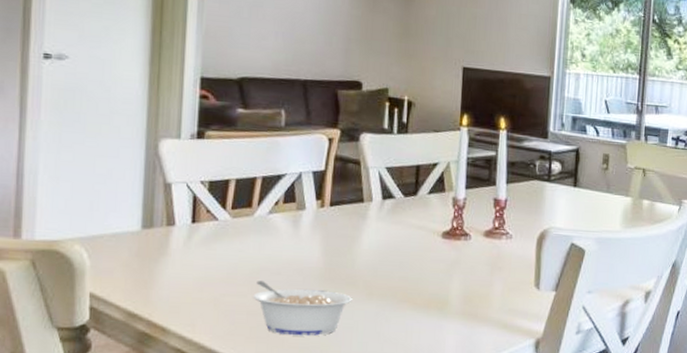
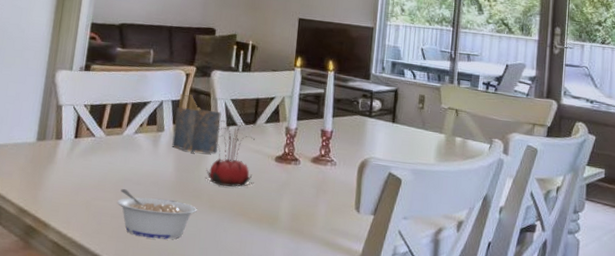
napkin holder: none [316,163,375,233] -> present [172,93,222,154]
flower: none [360,192,419,270] -> present [205,120,256,187]

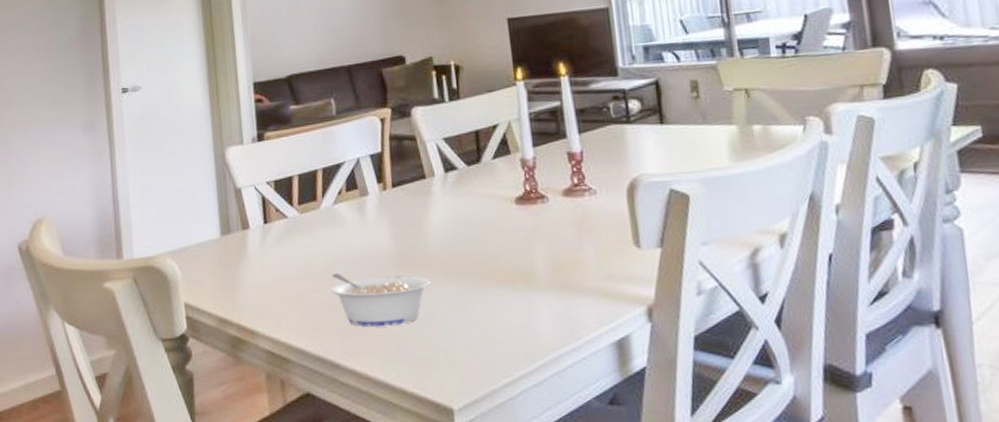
napkin holder: present [172,93,222,154] -> none [377,143,440,213]
flower: present [205,120,256,187] -> none [426,160,495,248]

